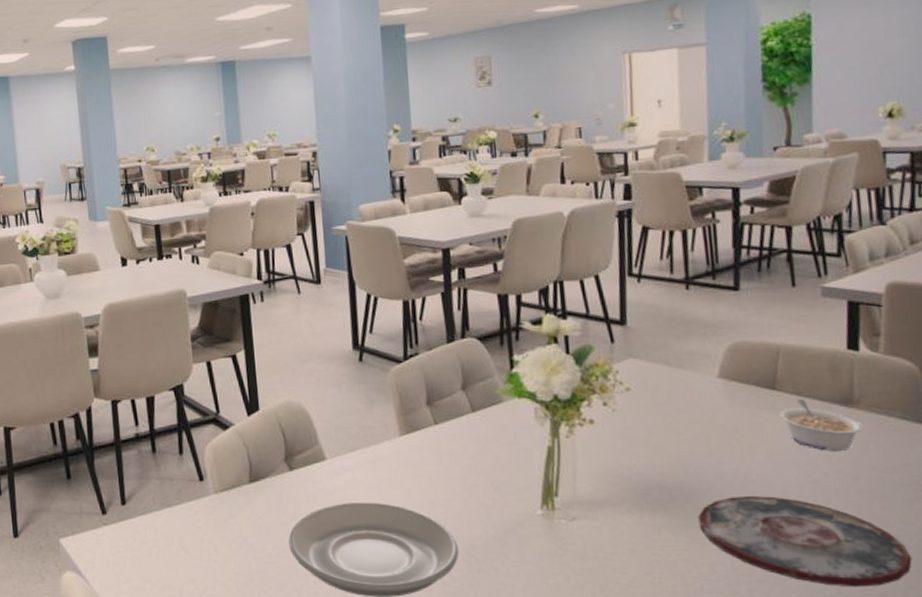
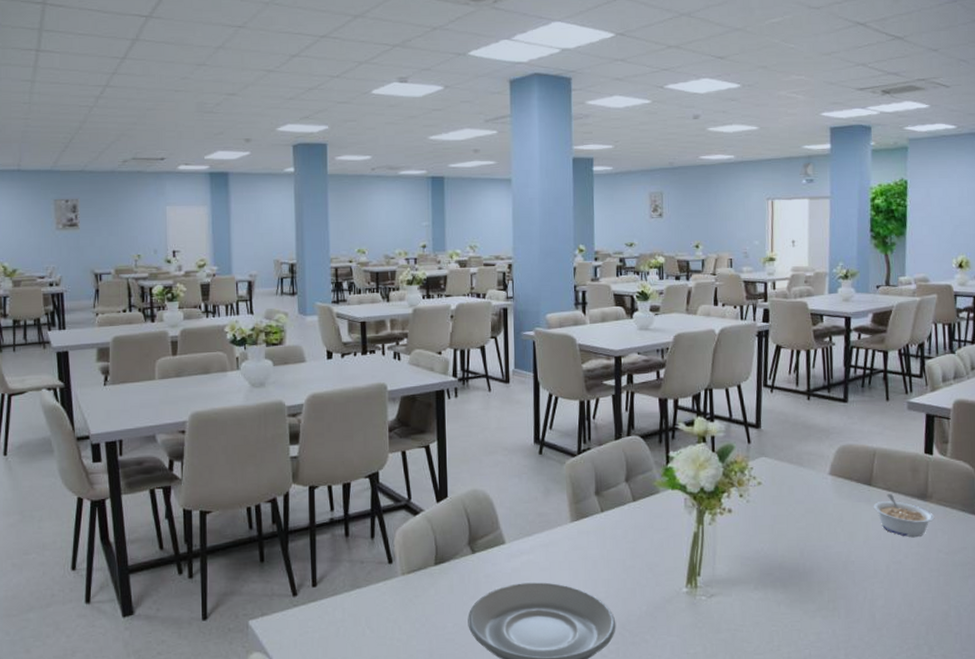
plate: present [698,495,912,588] -> none [809,574,965,650]

